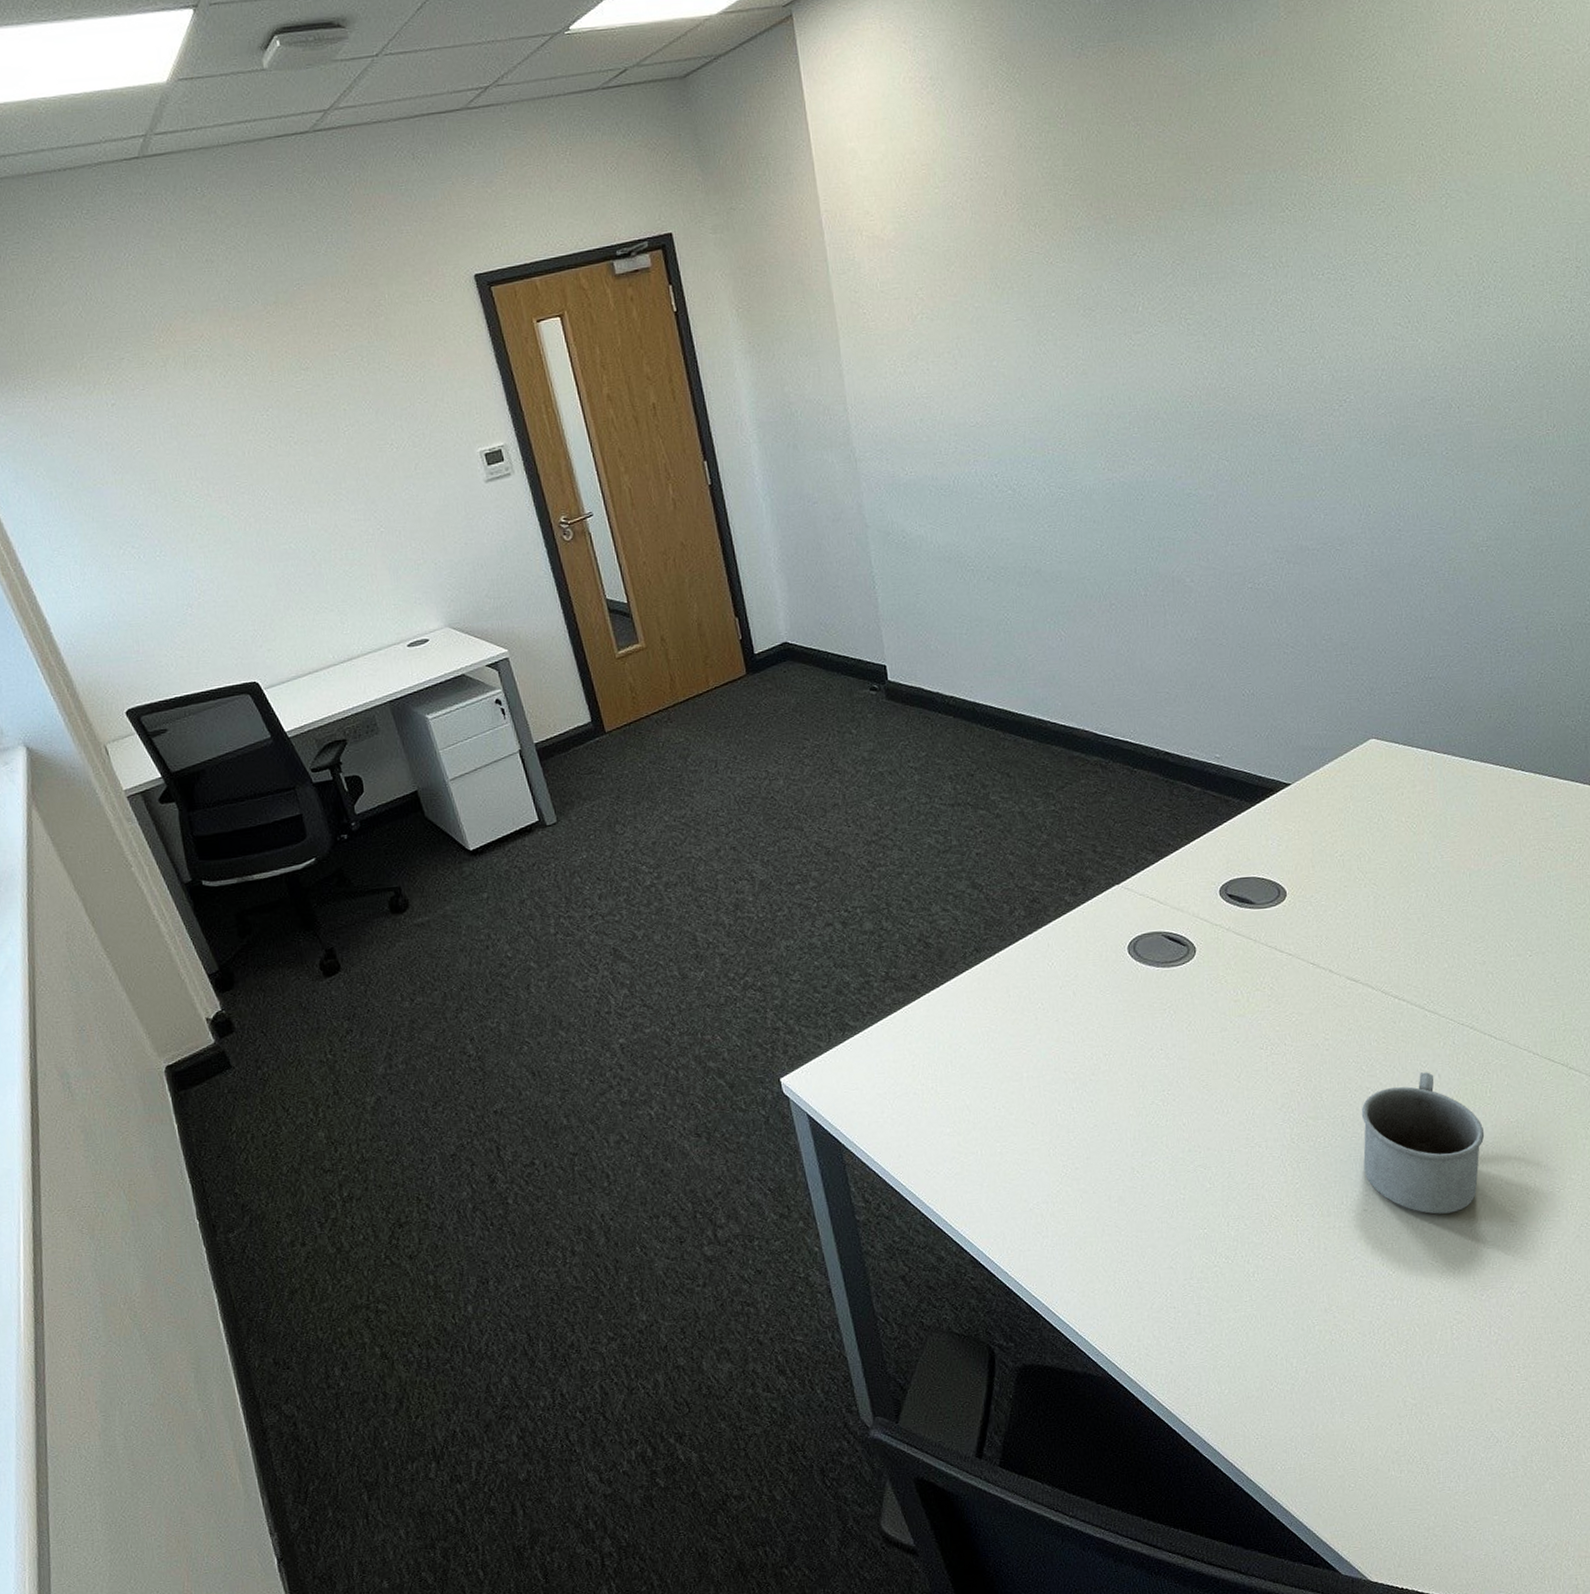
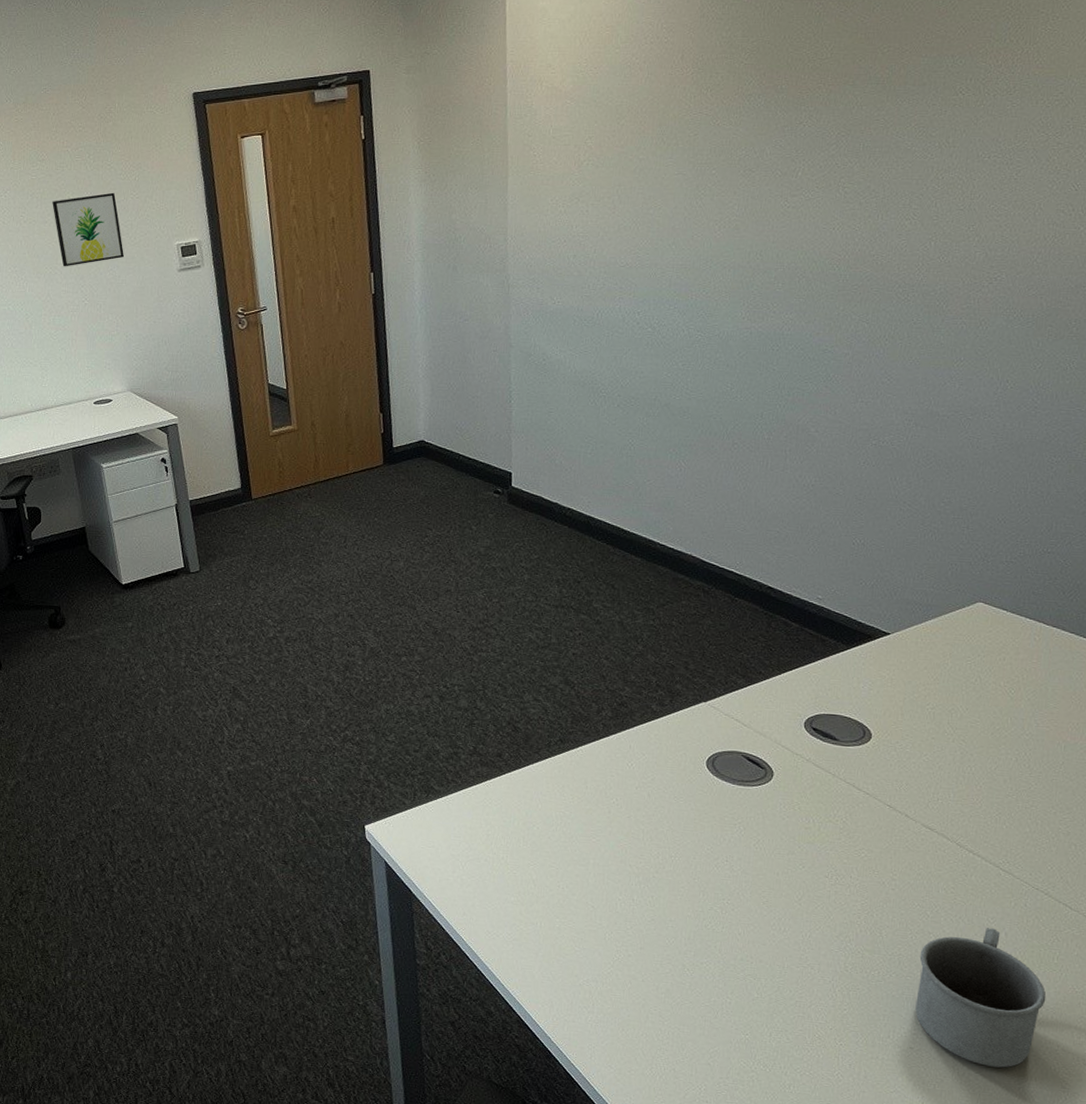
wall art: none [325,398,419,492] -> present [52,192,124,267]

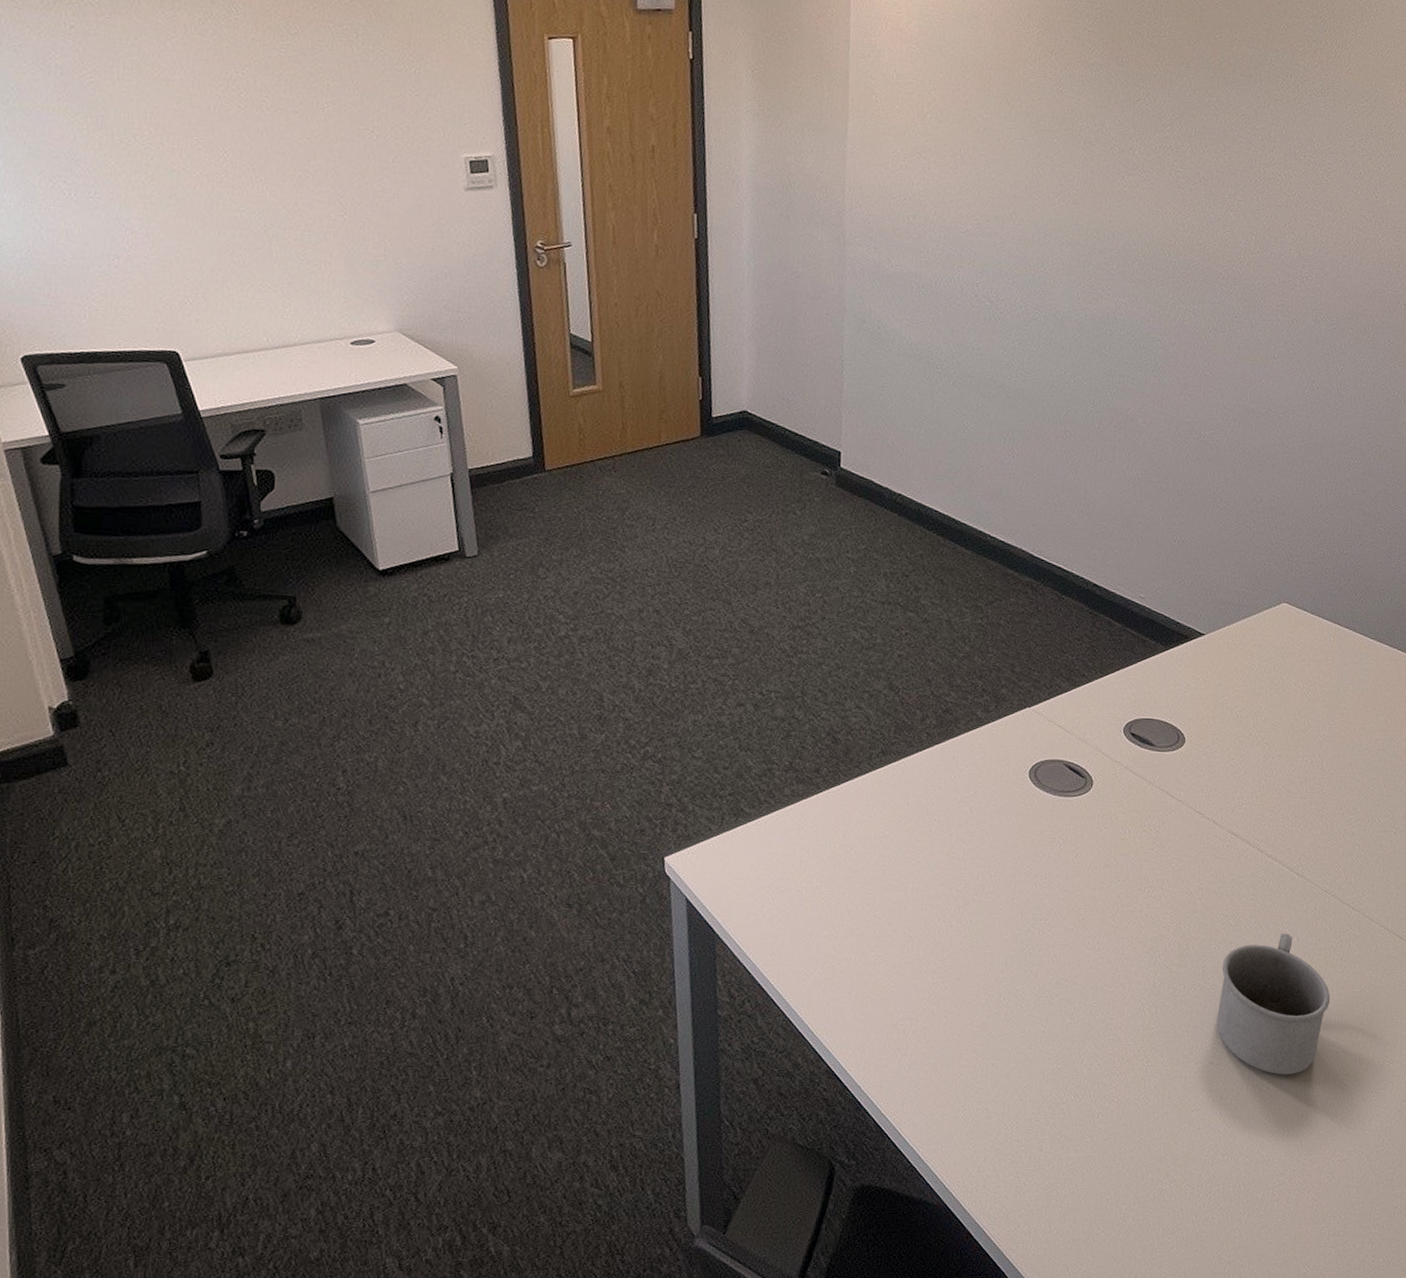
wall art: present [52,192,124,267] -> none [305,85,397,171]

